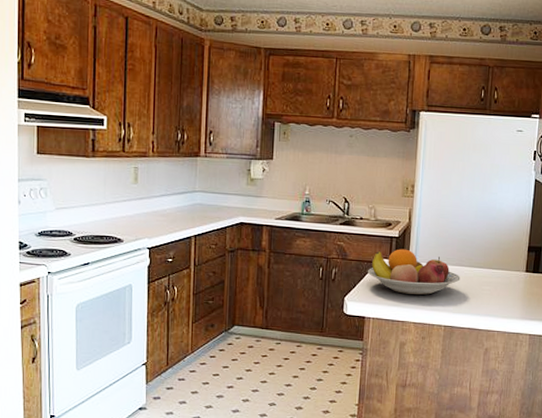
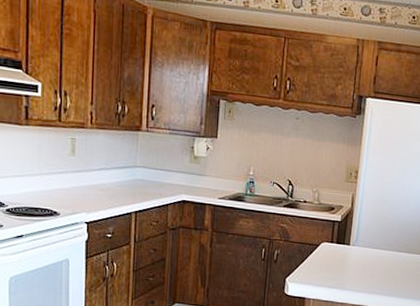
fruit bowl: present [367,249,461,295] -> none [309,233,399,278]

